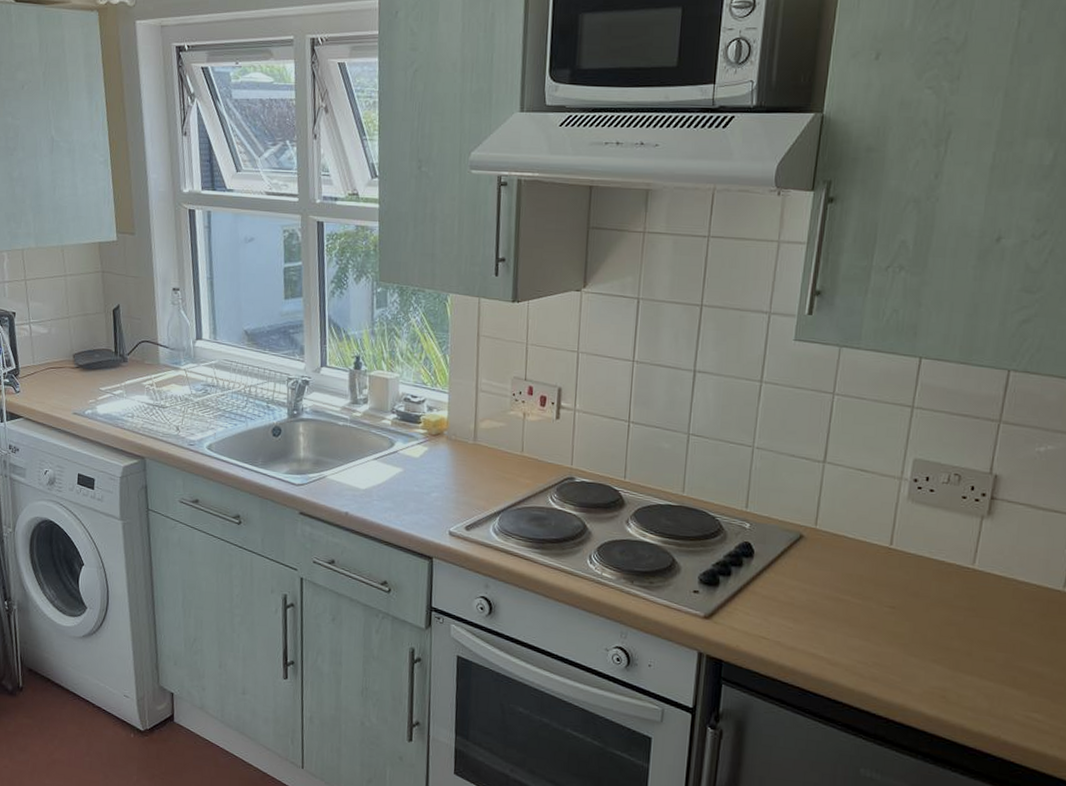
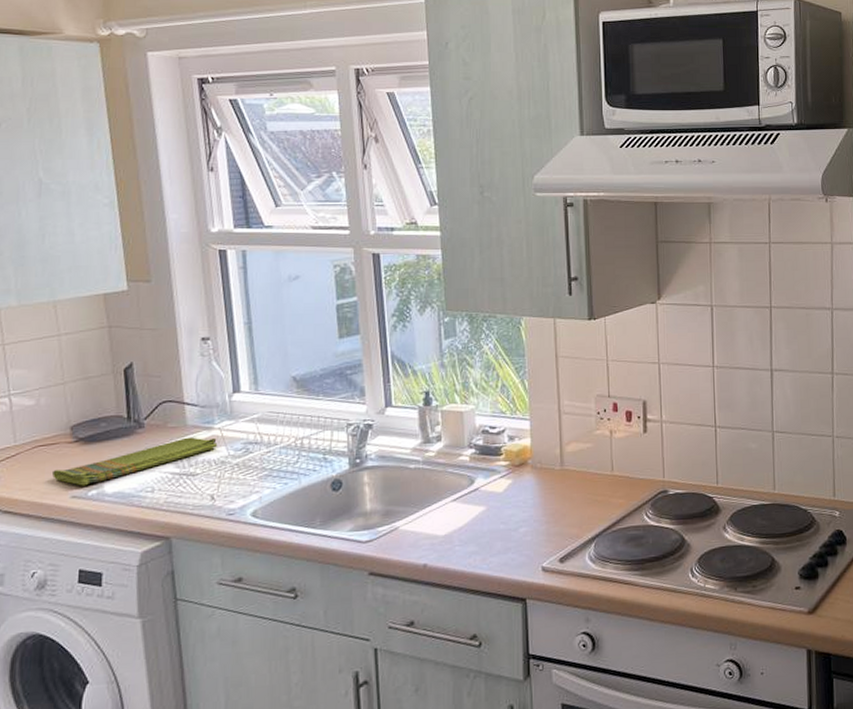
dish towel: none [59,374,182,406] -> present [51,437,217,486]

